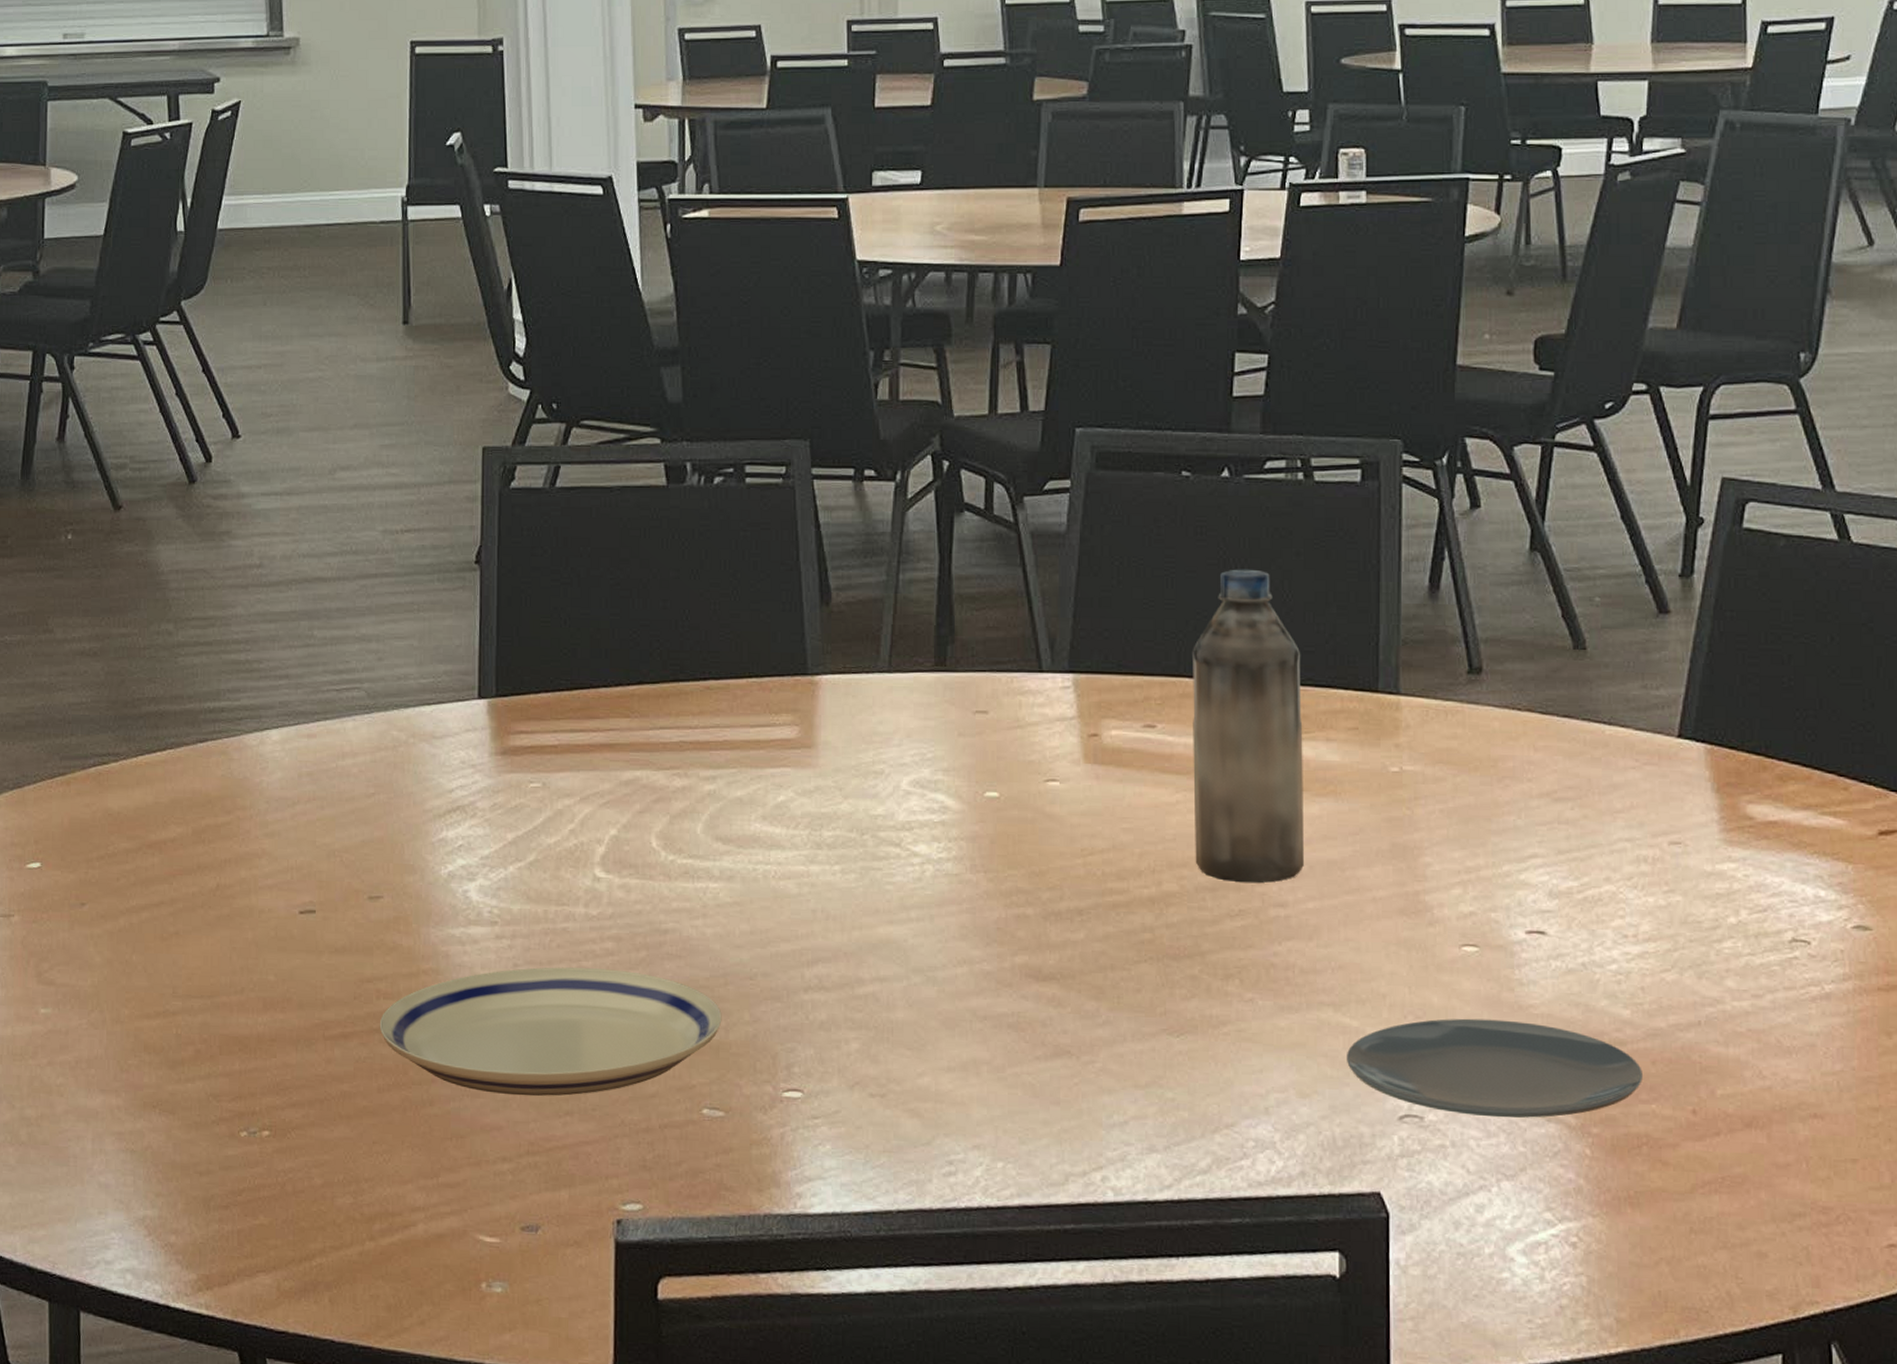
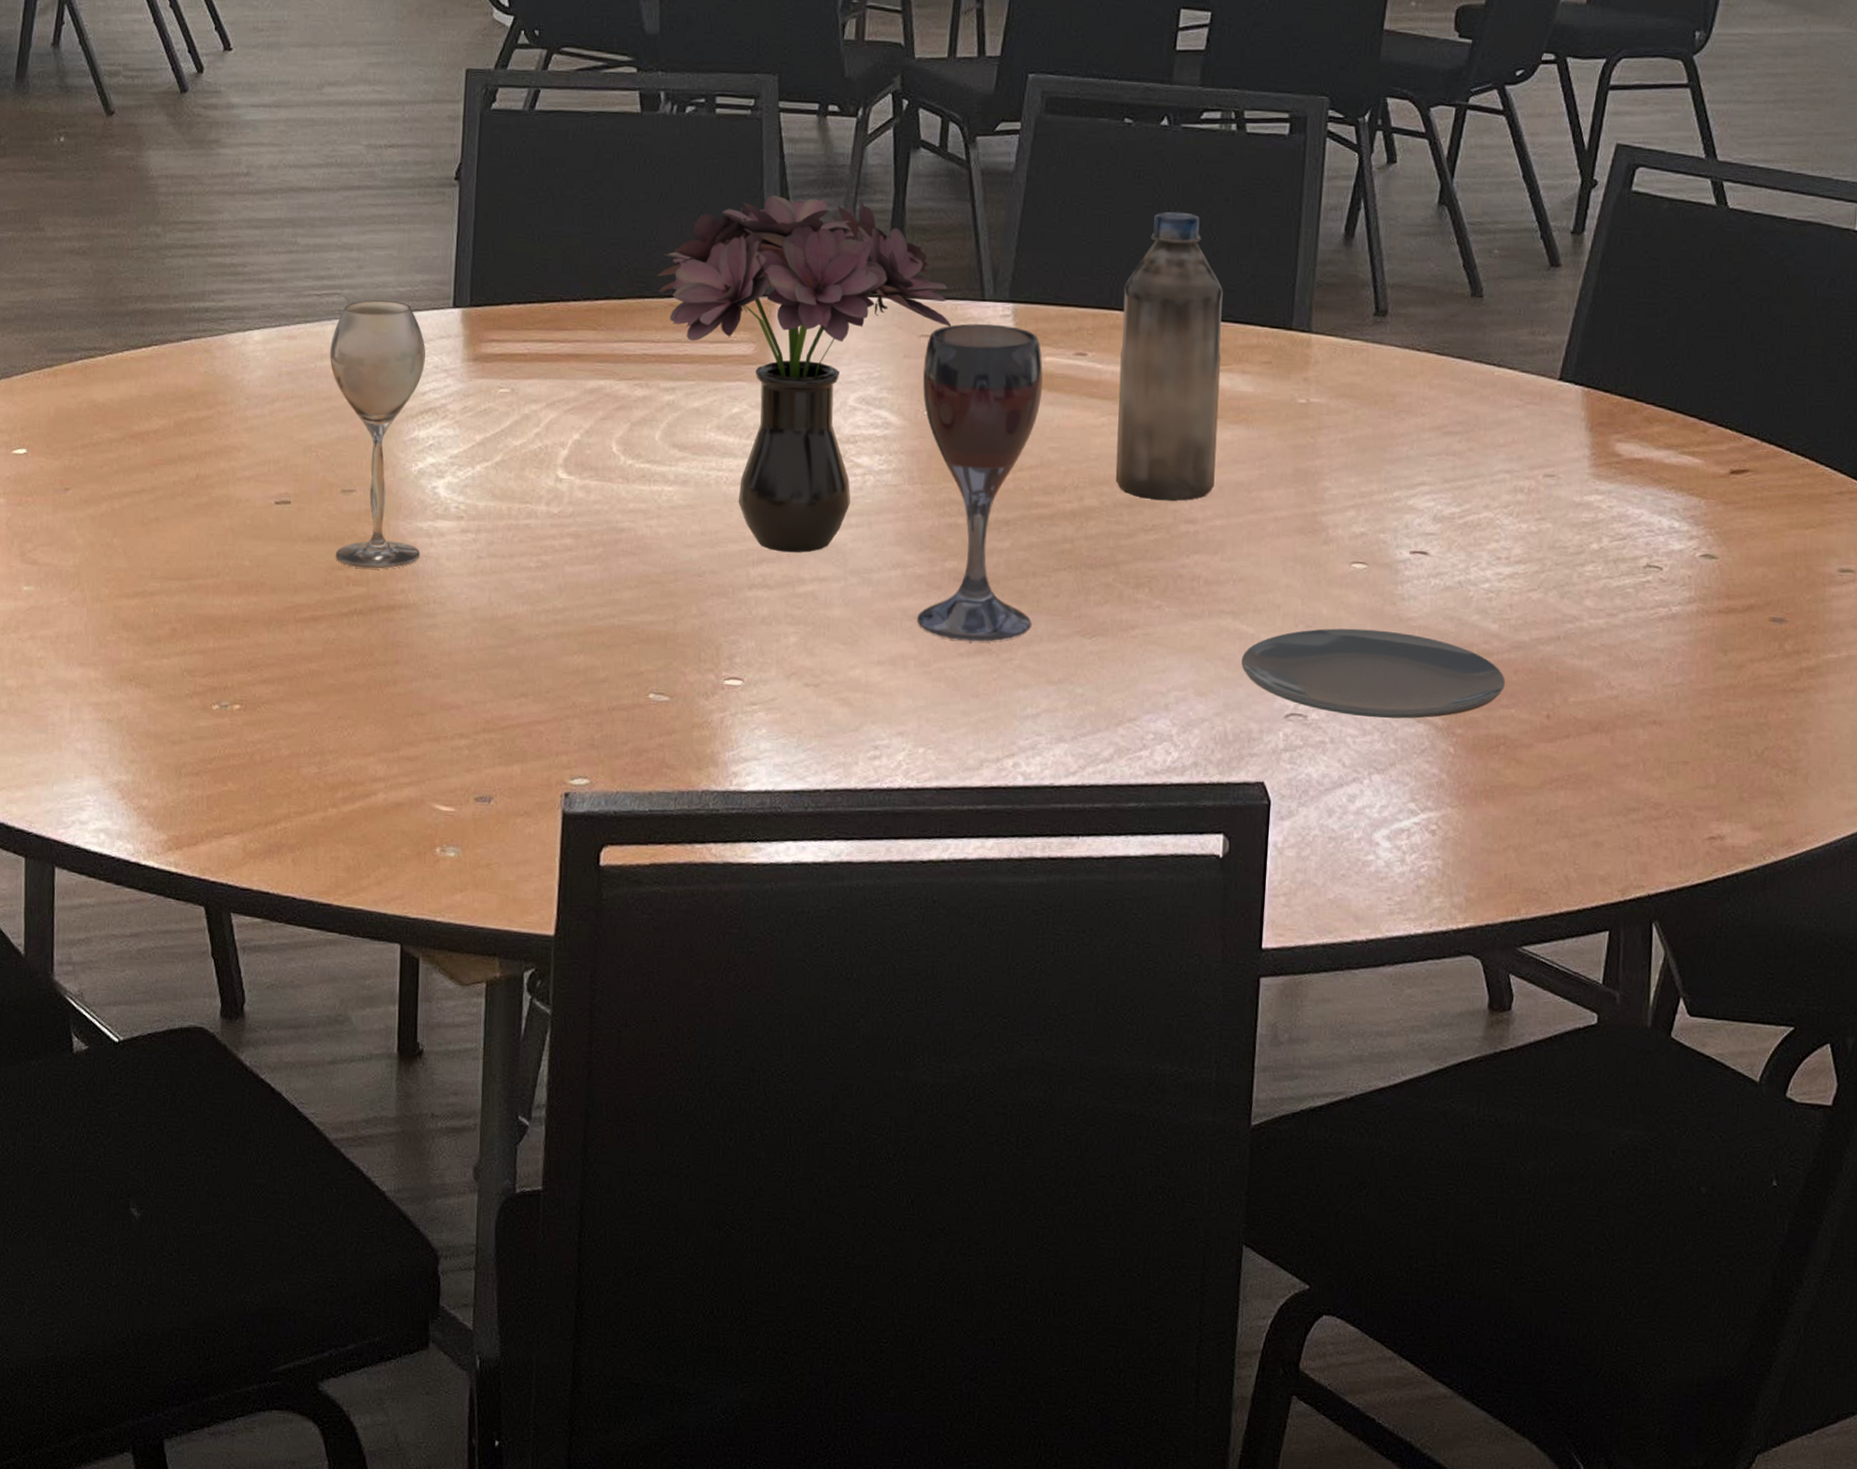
wineglass: none [351,693,454,981] -> present [330,300,425,570]
plate: present [379,967,722,1096] -> none [348,560,671,679]
flower arrangement: none [691,566,1008,951] -> present [657,194,952,553]
cup: none [980,696,1113,1044] -> present [917,323,1043,642]

